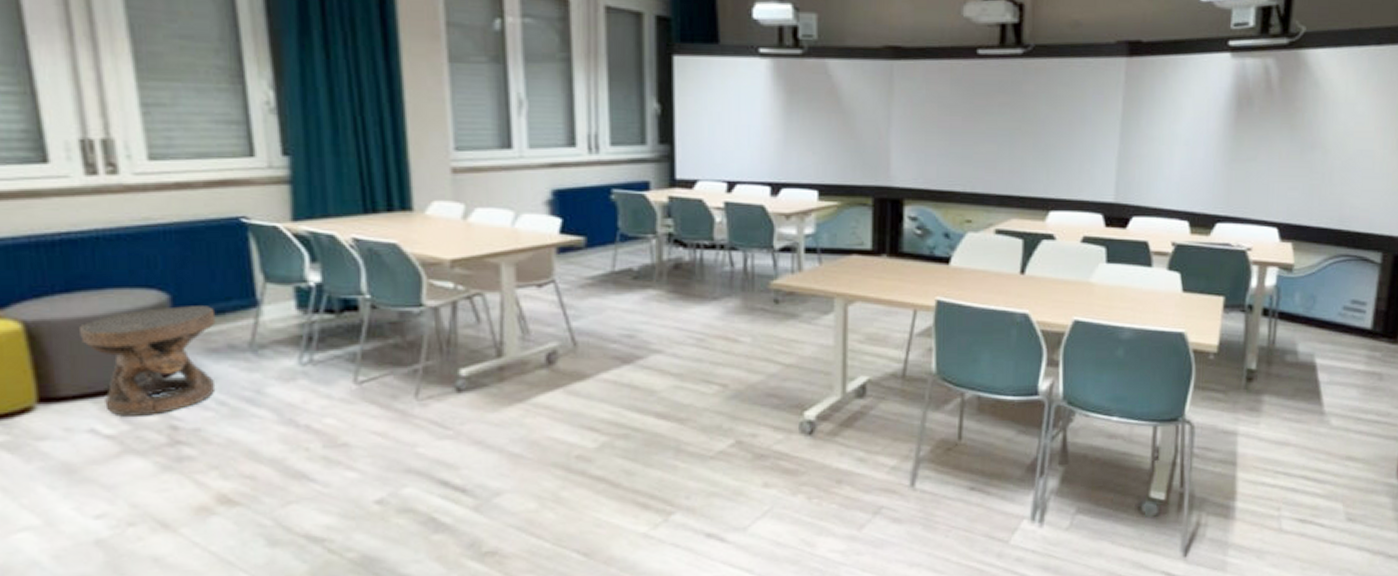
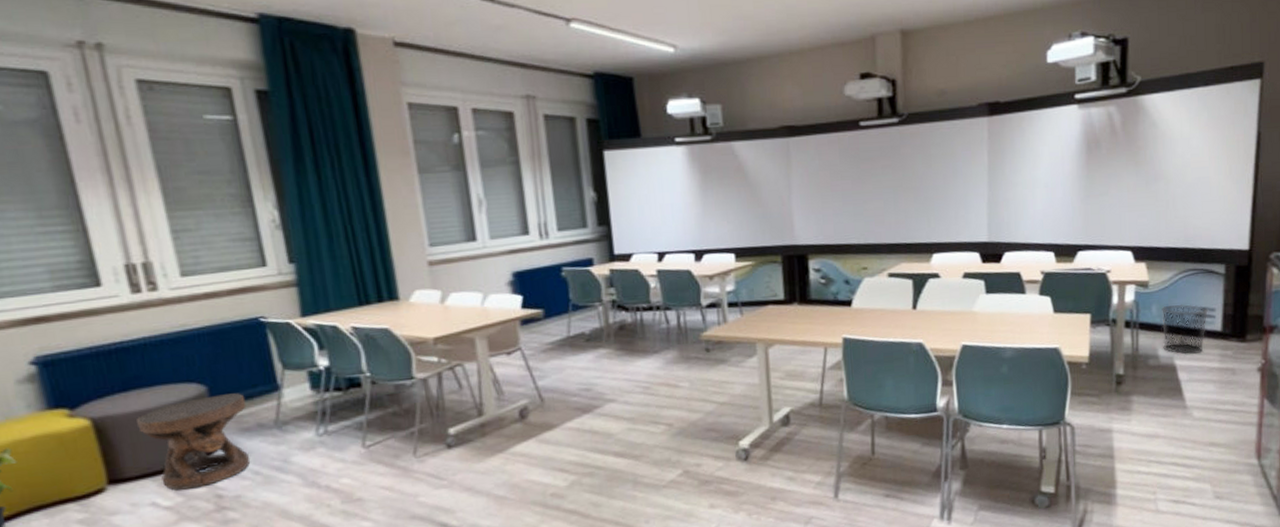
waste bin: none [1303,294,1359,352] -> present [1162,304,1209,355]

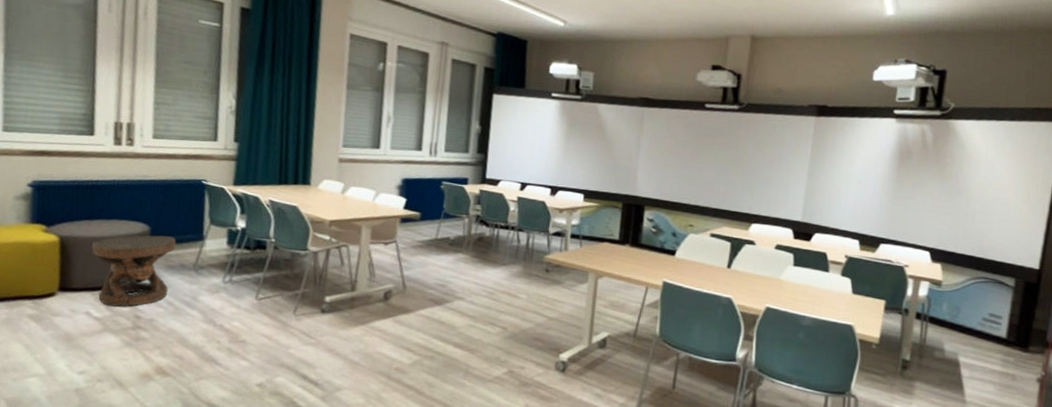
waste bin: present [1162,304,1209,355] -> none [949,305,996,354]

